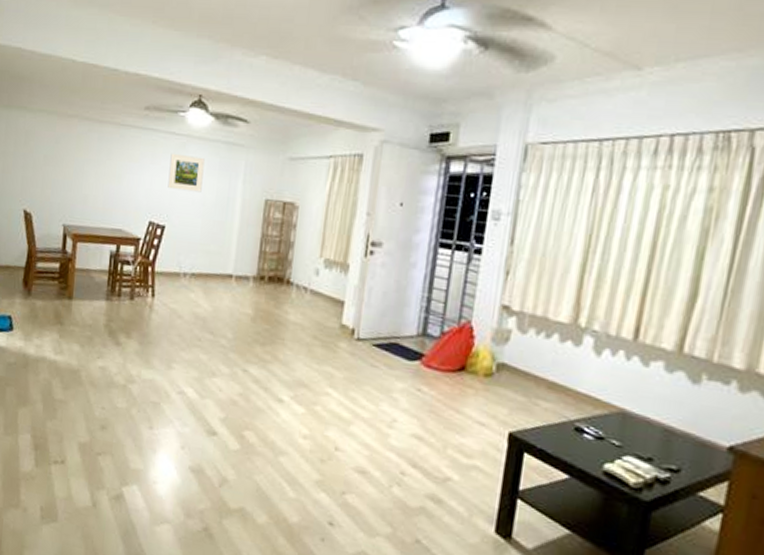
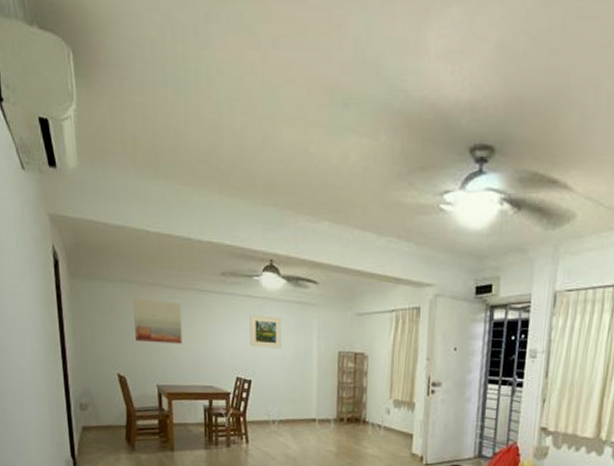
wall art: none [47,129,99,181] -> present [132,297,182,344]

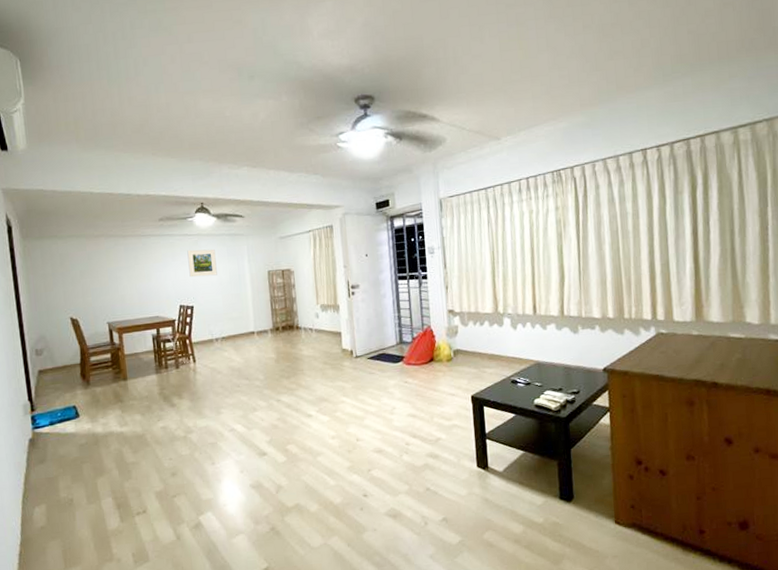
wall art: present [132,297,182,344] -> none [81,248,128,287]

